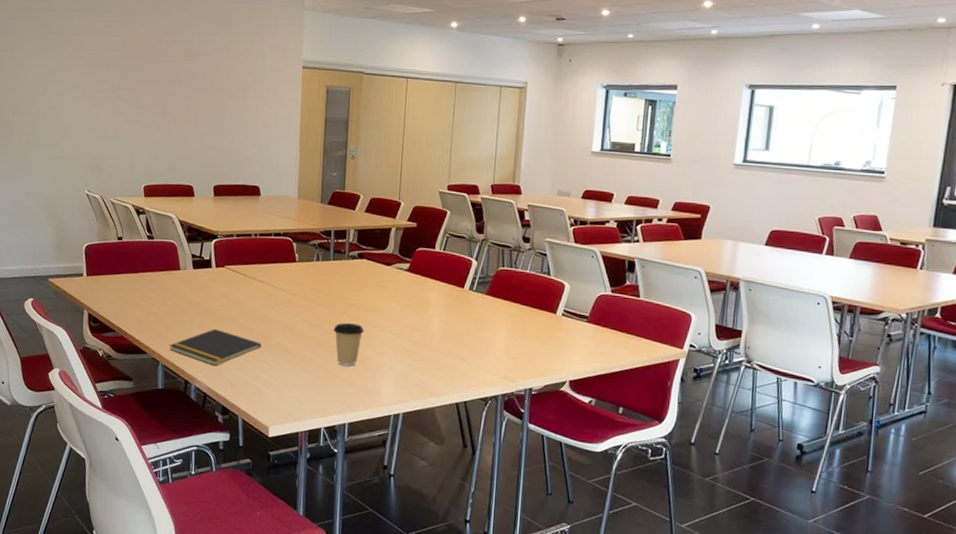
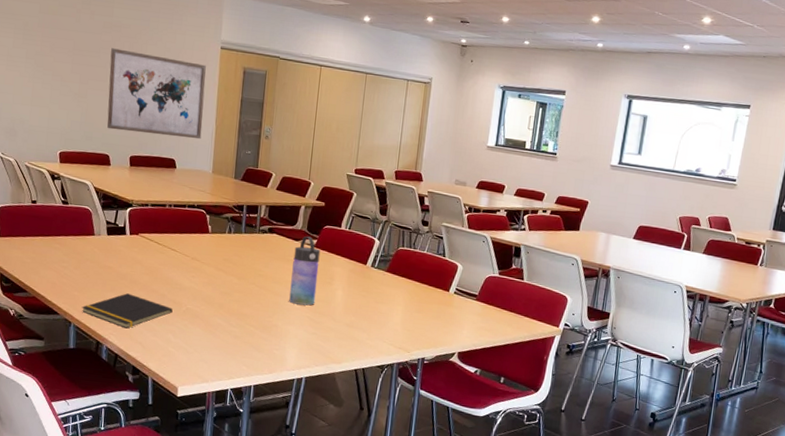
wall art: none [190,76,288,164] -> present [107,48,206,140]
coffee cup: present [333,323,364,366] -> none [242,292,272,333]
water bottle: none [382,260,414,335] -> present [289,236,321,306]

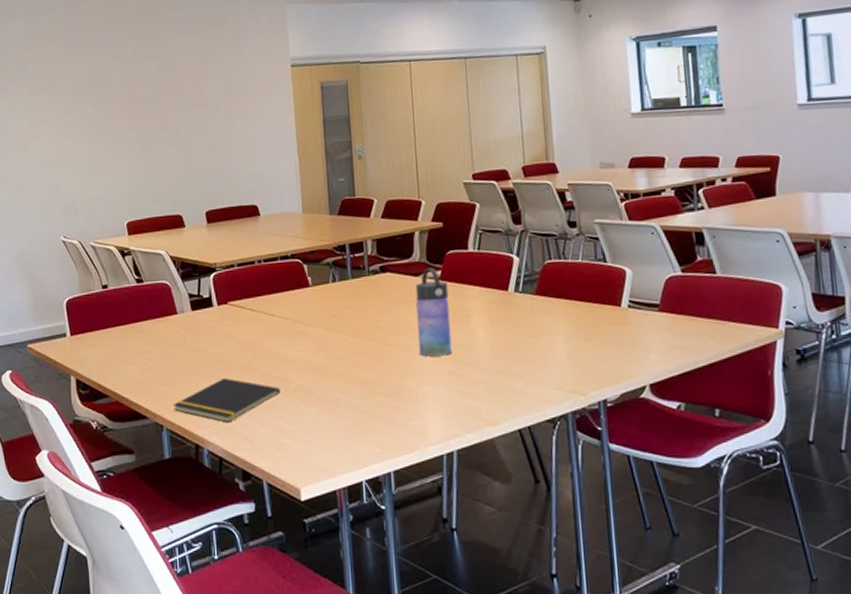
wall art: present [107,48,206,140] -> none [169,88,284,185]

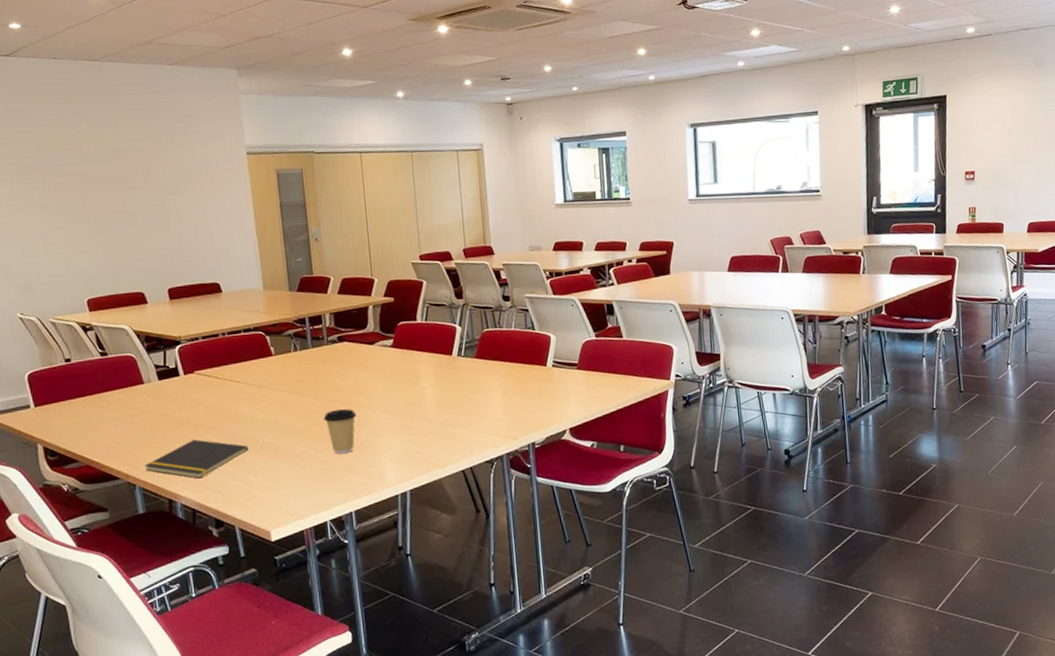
coffee cup: none [362,350,399,402] -> present [323,409,357,454]
water bottle: present [415,267,452,357] -> none [370,337,404,414]

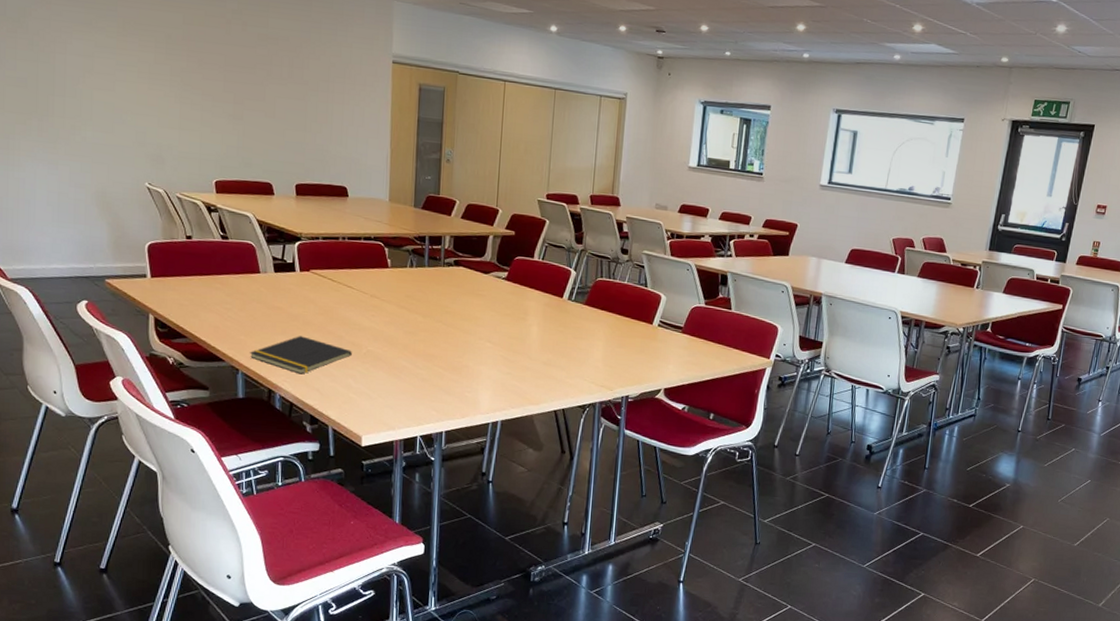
coffee cup: present [323,409,357,454] -> none [429,331,461,375]

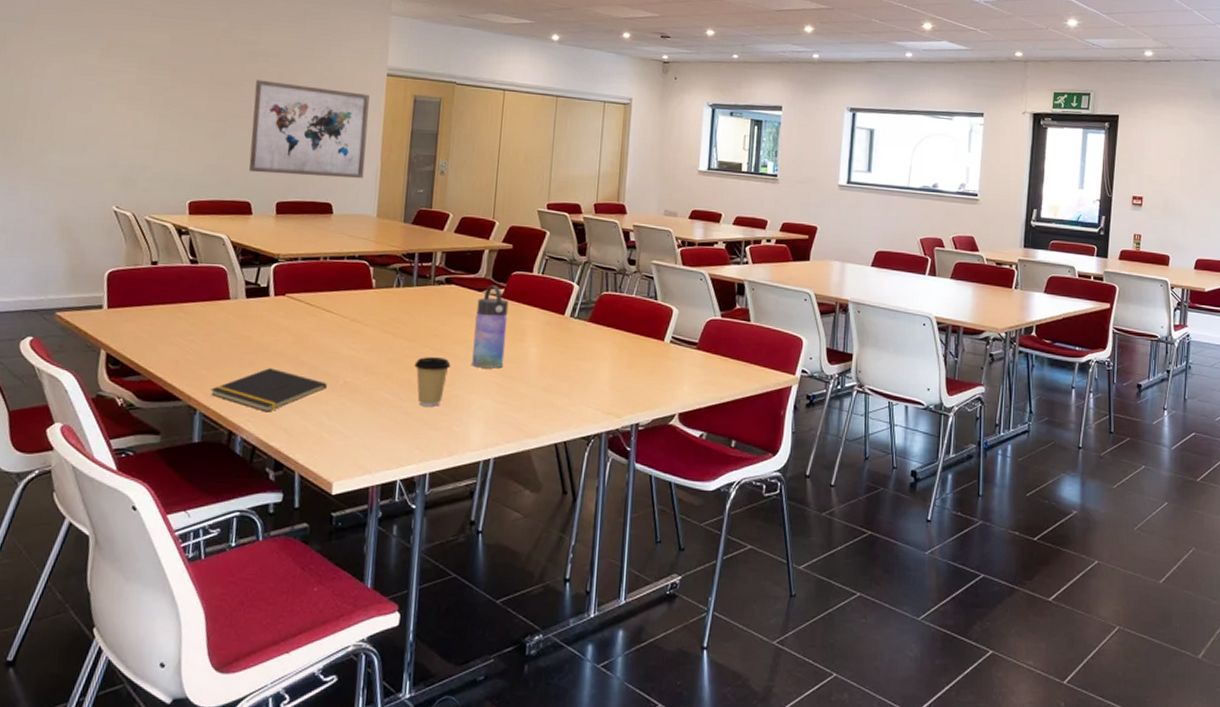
wall art: none [267,63,377,165] -> present [249,80,370,179]
coffee cup: none [429,331,461,375] -> present [414,357,451,407]
water bottle: none [480,268,512,344] -> present [472,285,509,369]

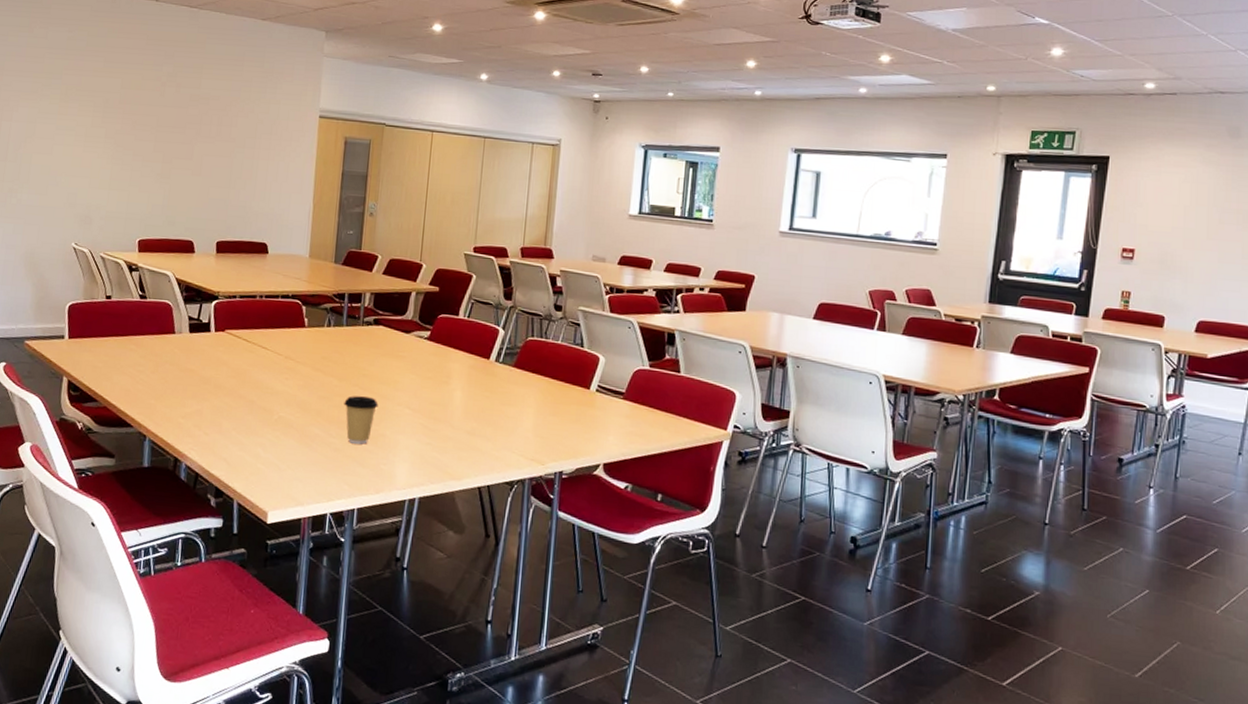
notepad: present [210,368,327,412] -> none [158,400,263,442]
wall art: present [249,80,370,179] -> none [191,122,303,220]
water bottle: present [472,285,509,369] -> none [398,327,435,410]

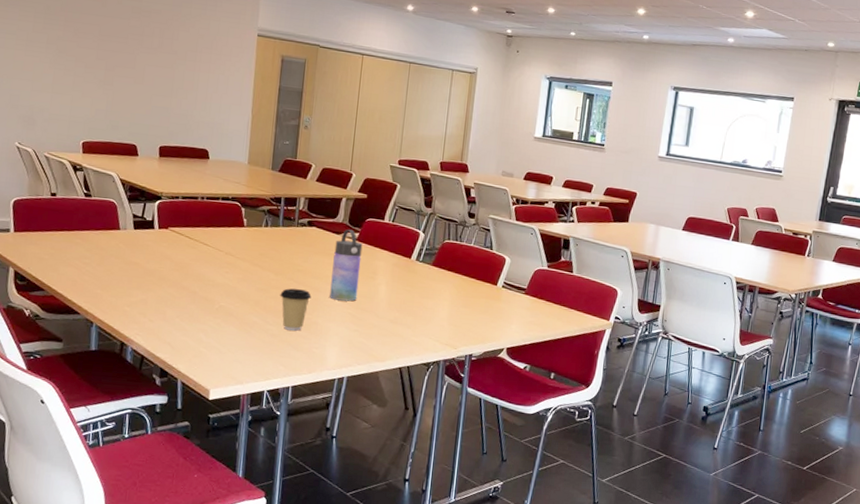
water bottle: none [398,327,435,410] -> present [330,229,363,302]

